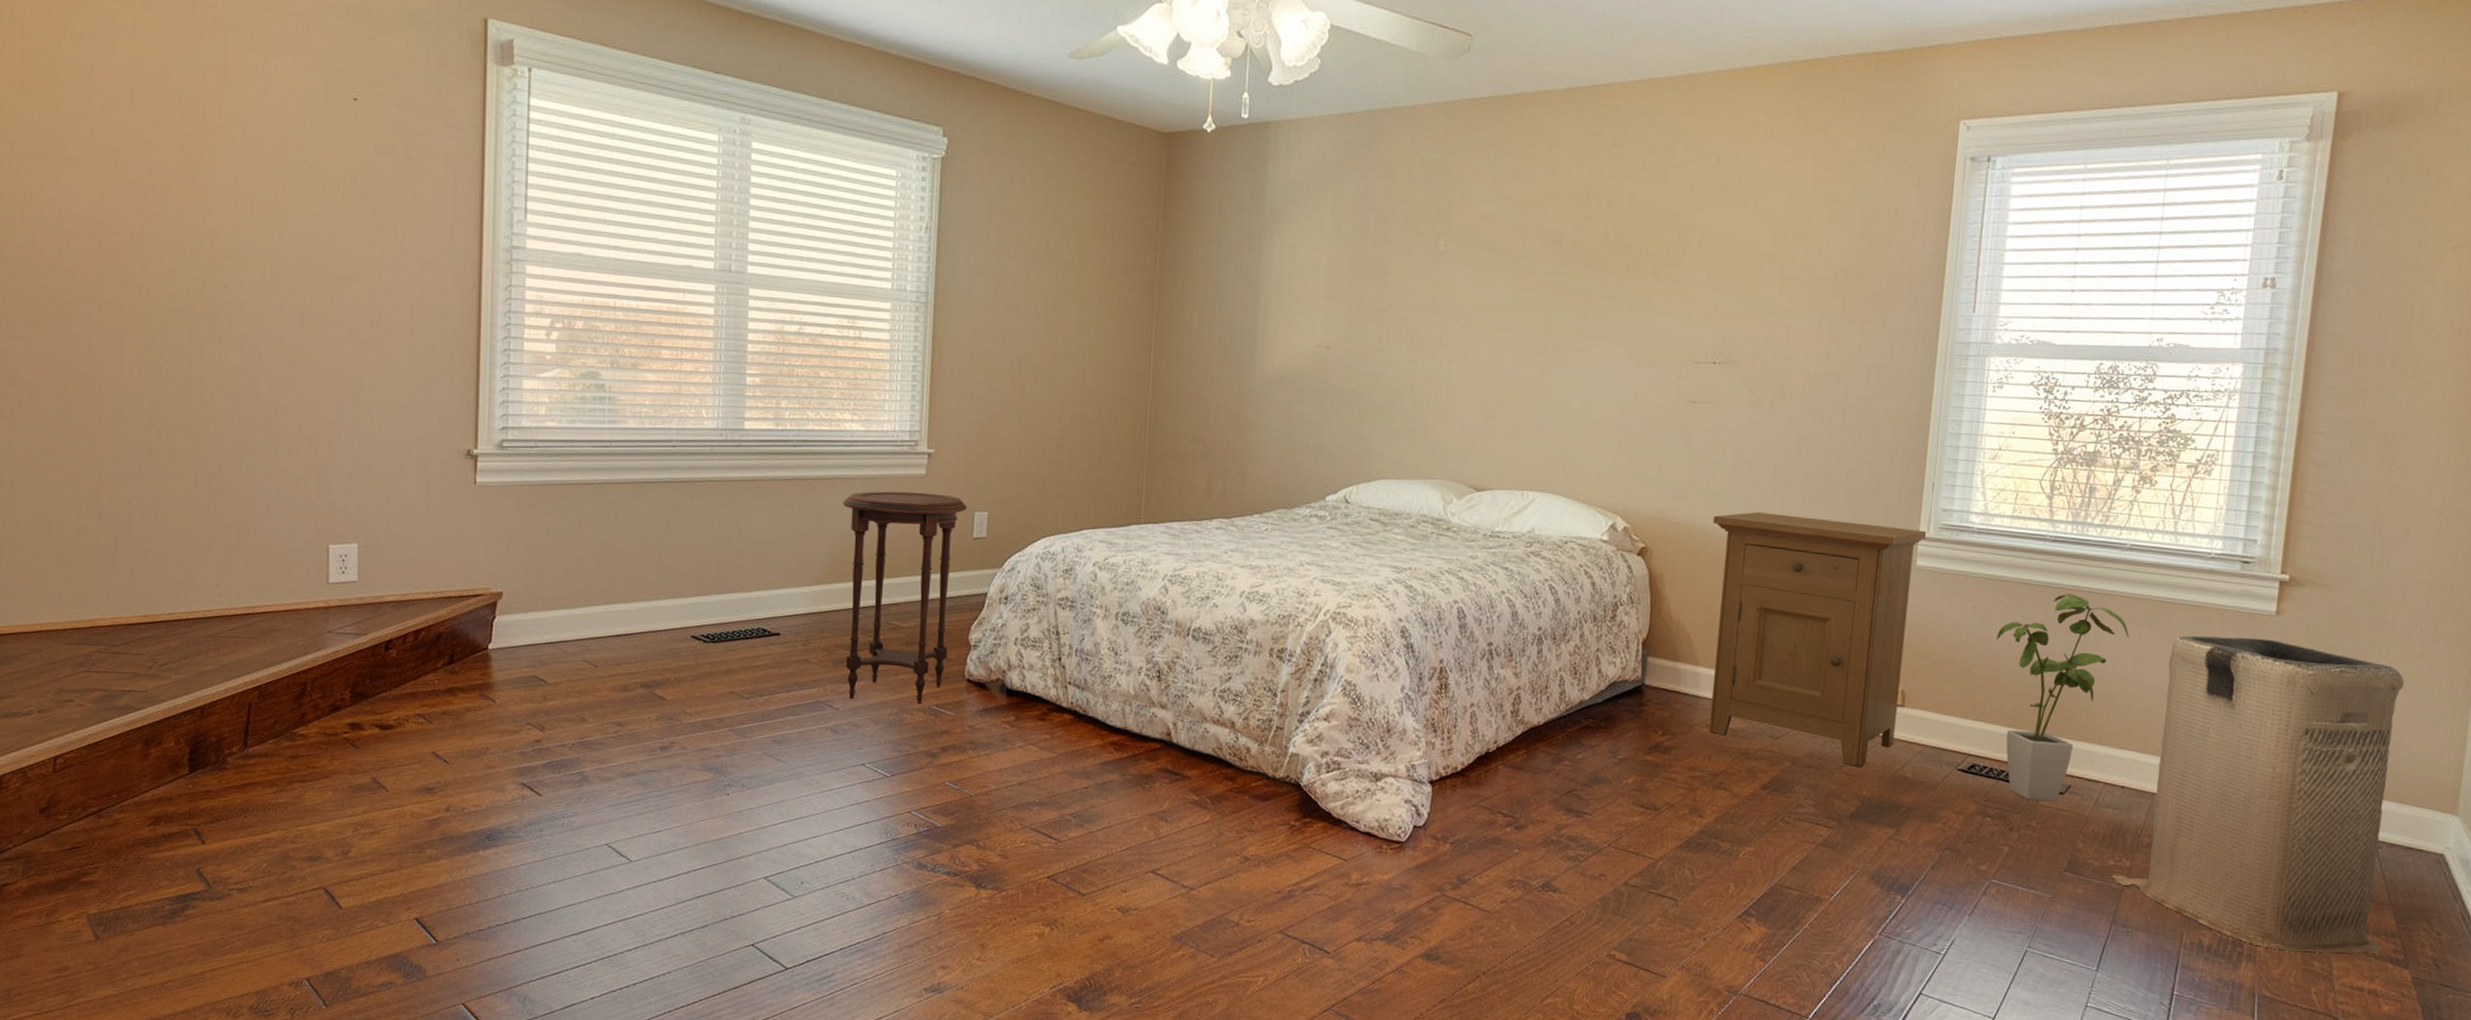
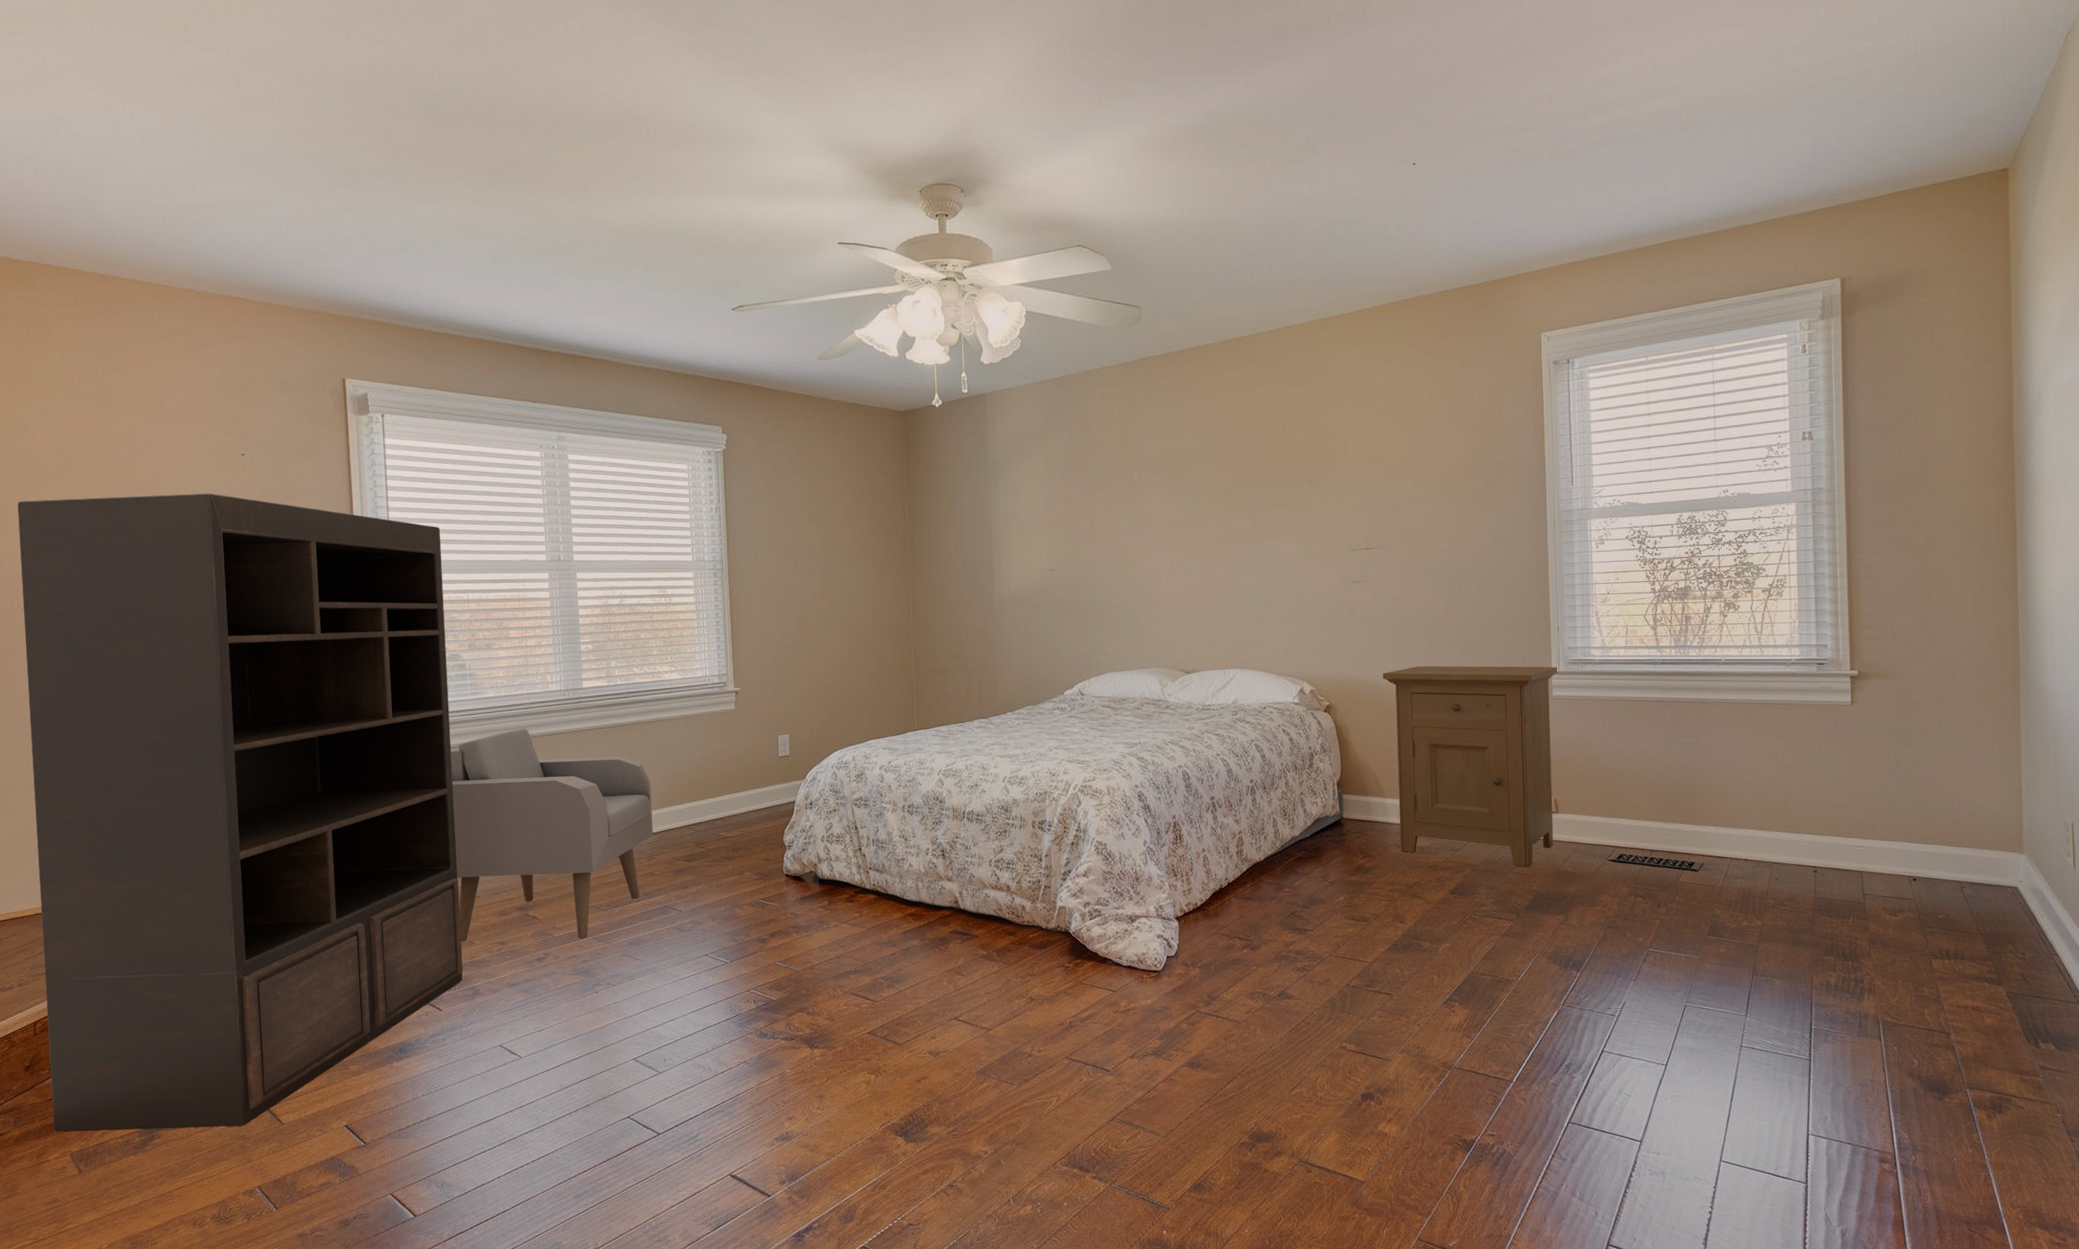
bookshelf: none [69,127,589,906] -> present [17,492,463,1133]
armchair: none [571,470,816,729] -> present [450,728,653,942]
side table: present [842,491,968,705] -> none [668,724,772,902]
house plant: present [1996,593,2130,802] -> none [1626,705,1735,879]
laundry basket: present [2111,635,2405,955] -> none [1746,724,1977,982]

